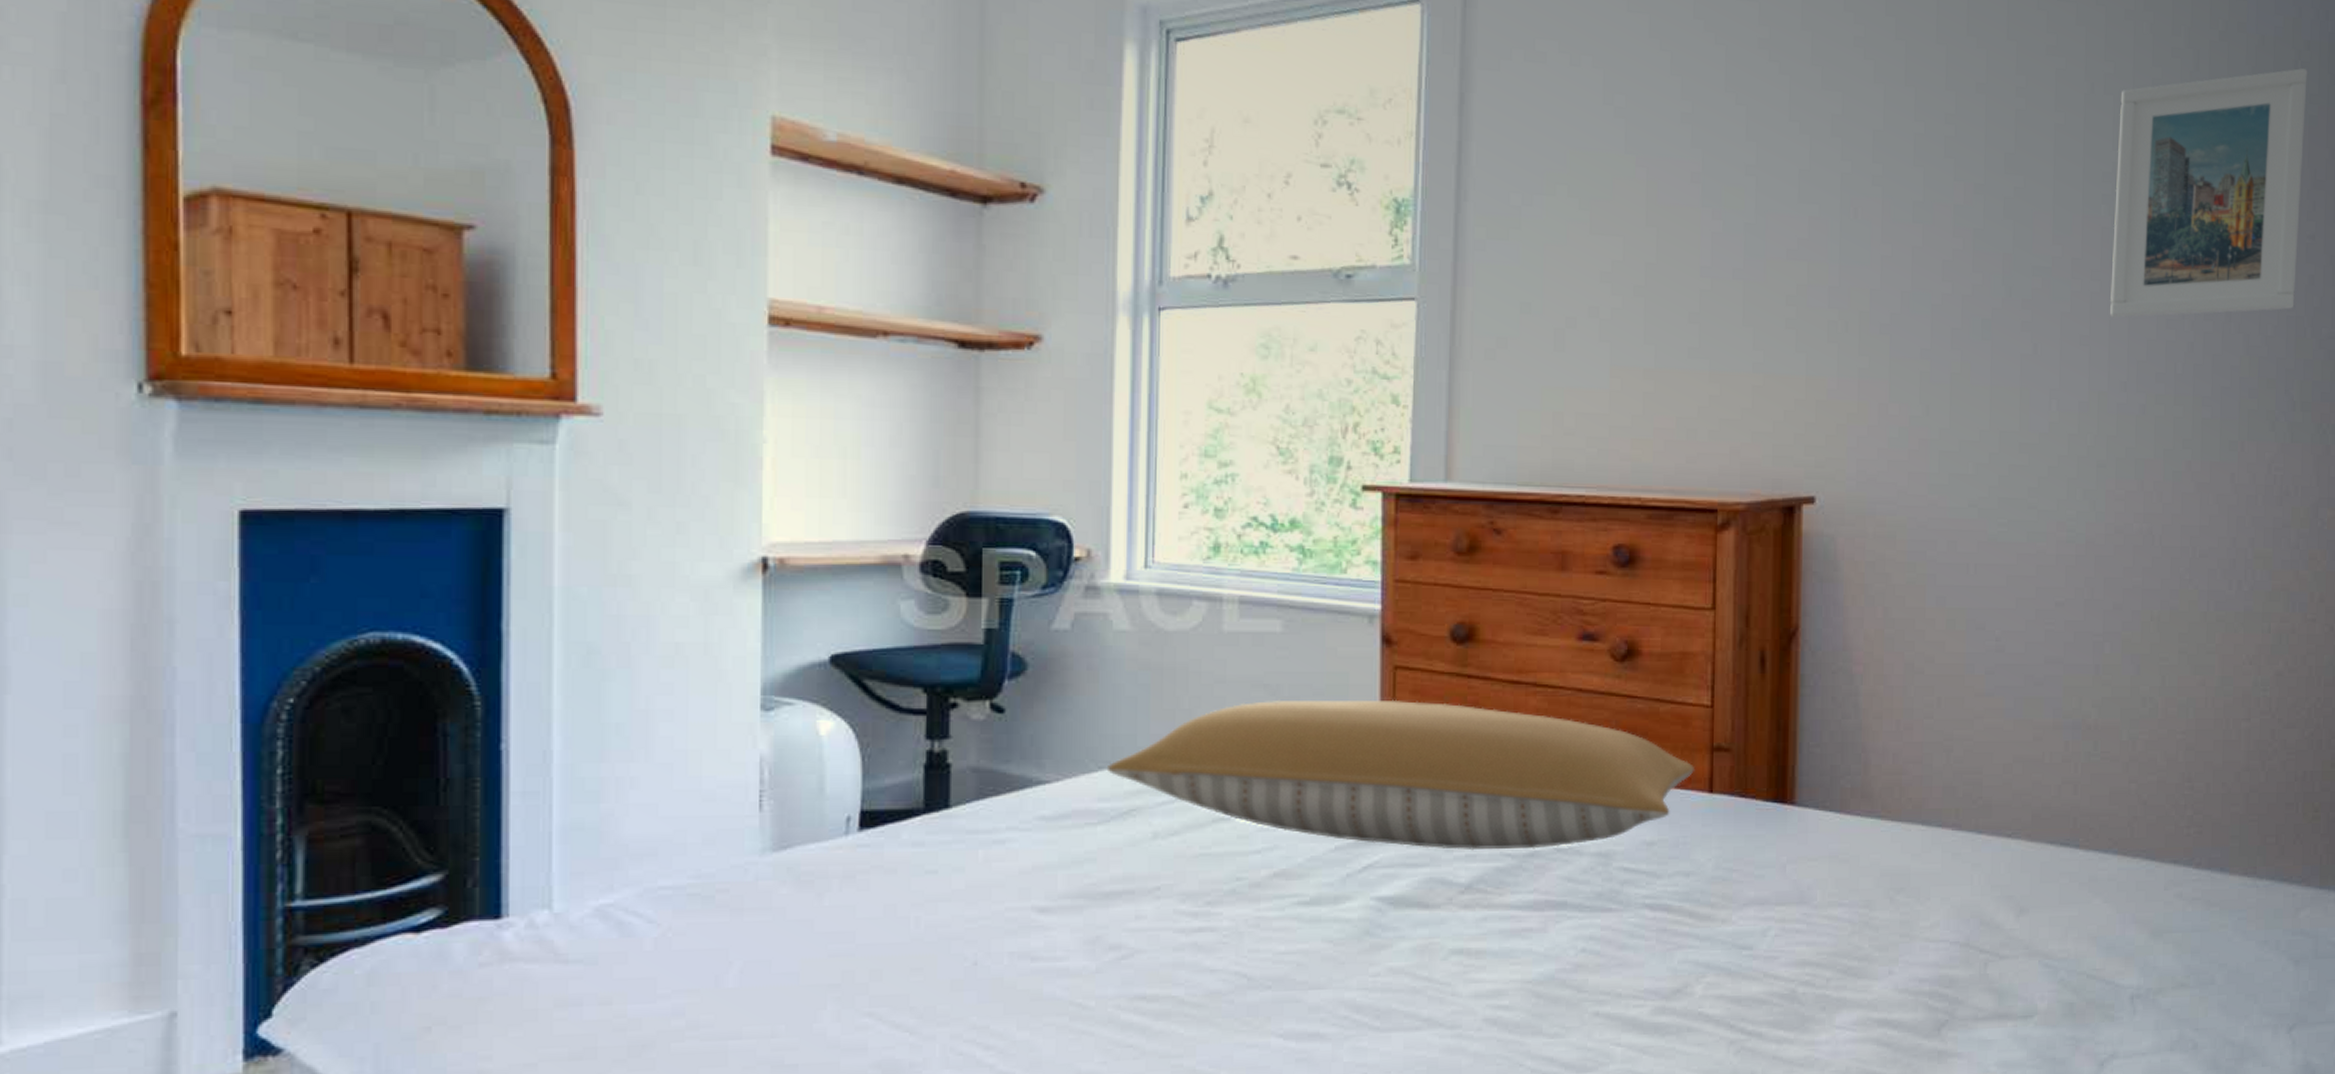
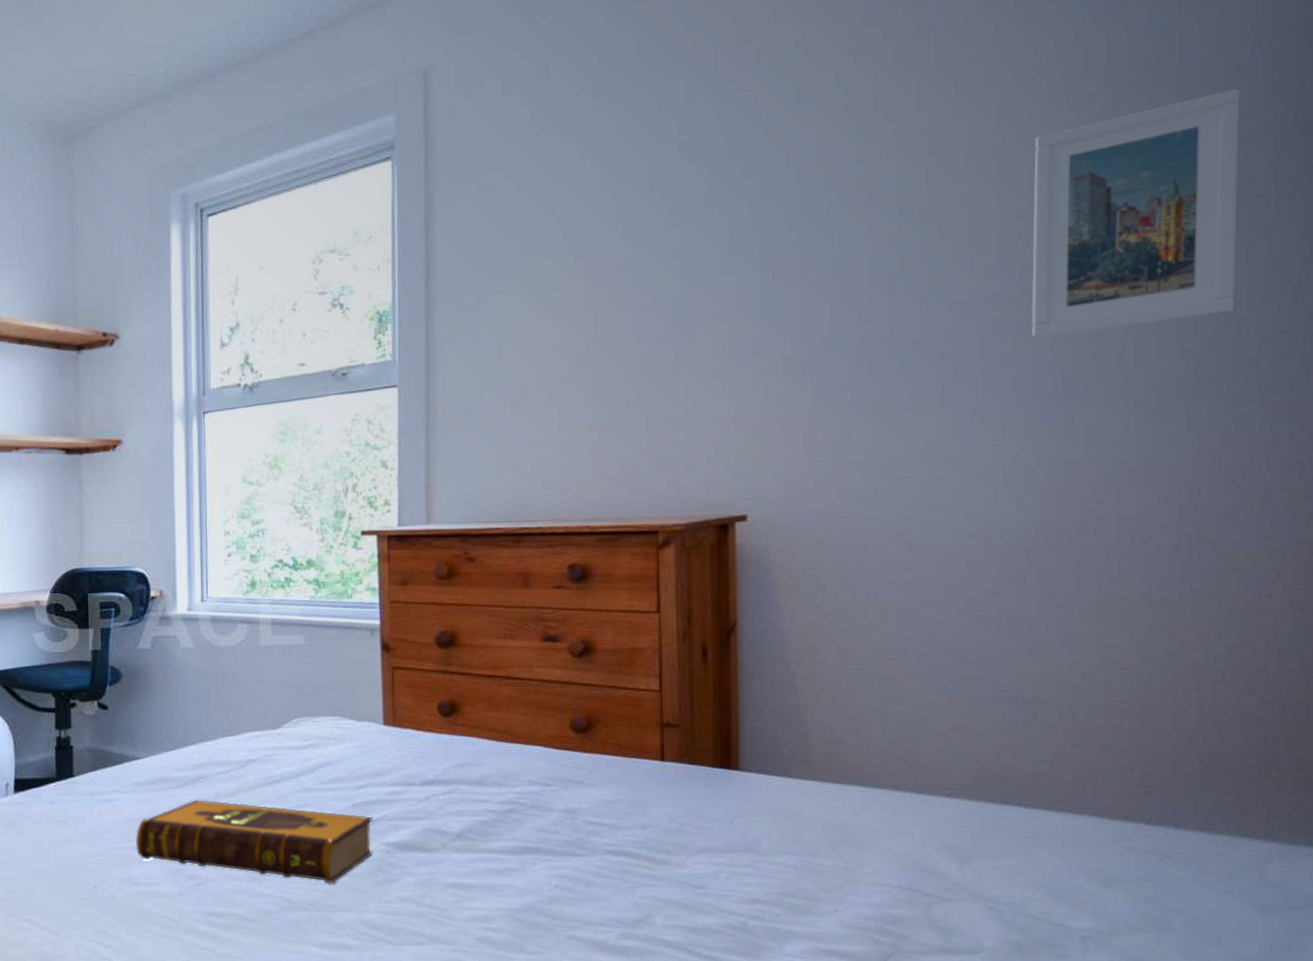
hardback book: none [1036,841,1361,954] -> present [135,800,373,885]
pillow: present [1106,699,1696,851] -> none [180,692,648,807]

